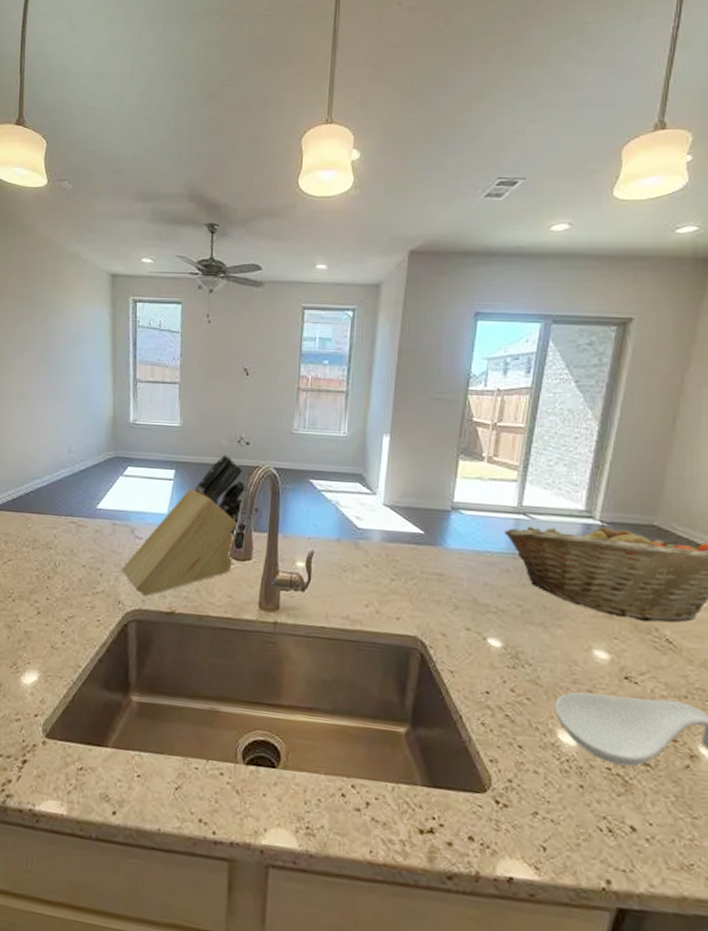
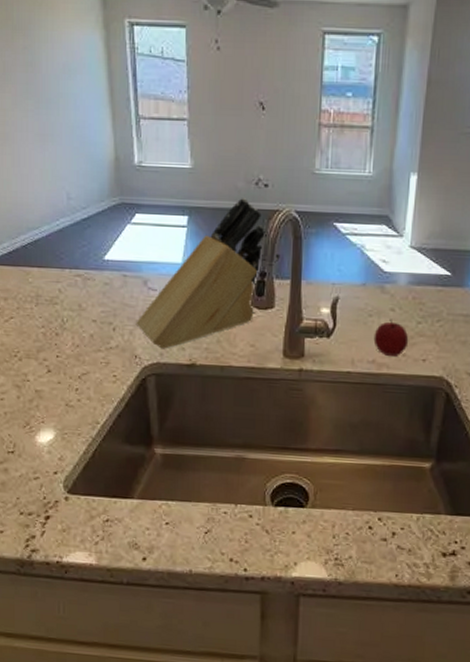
apple: none [347,574,383,613] -> present [373,318,409,356]

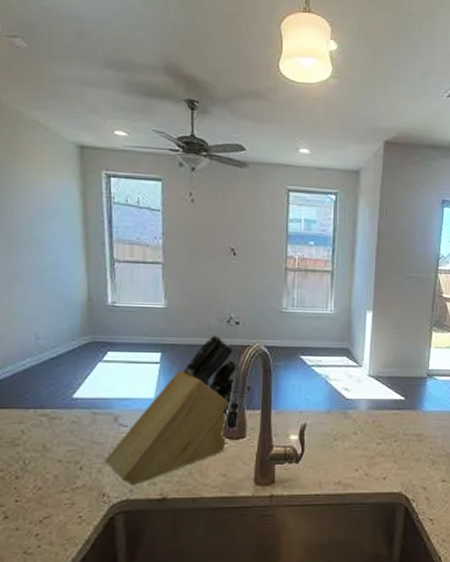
apple: present [373,318,409,356] -> none [339,441,371,476]

